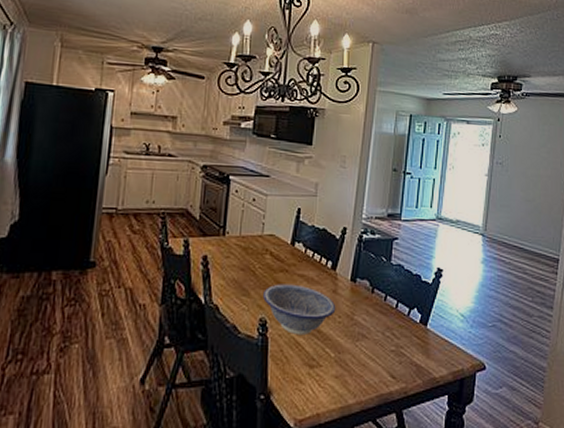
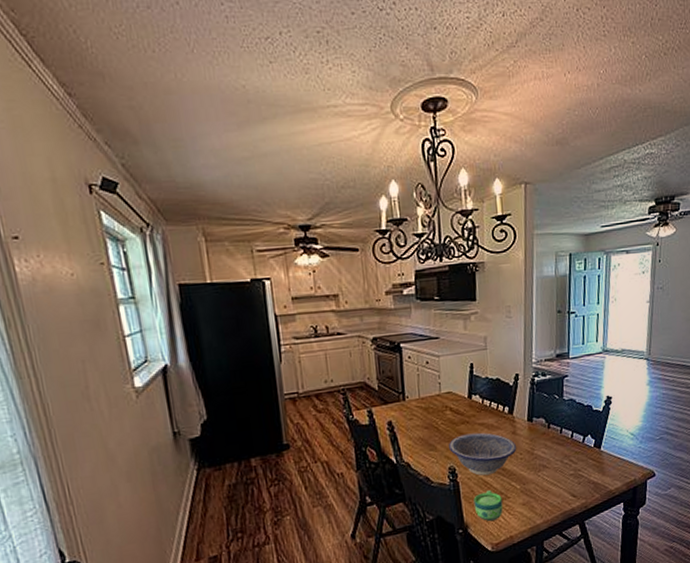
cup: none [281,354,313,392] -> present [473,490,503,522]

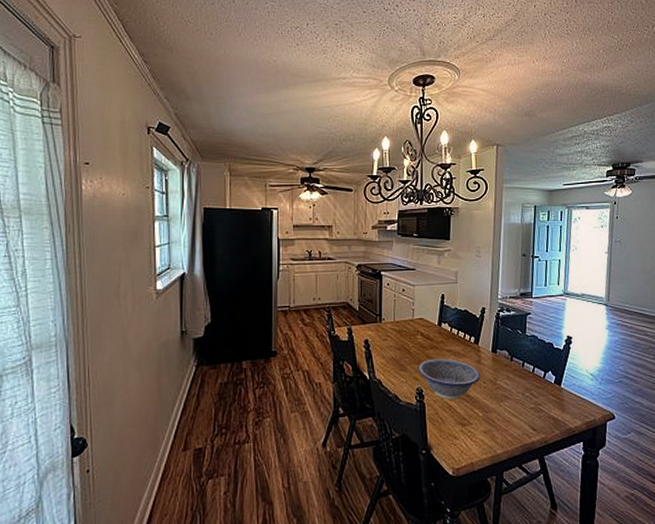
cup: present [473,490,503,522] -> none [438,415,465,446]

